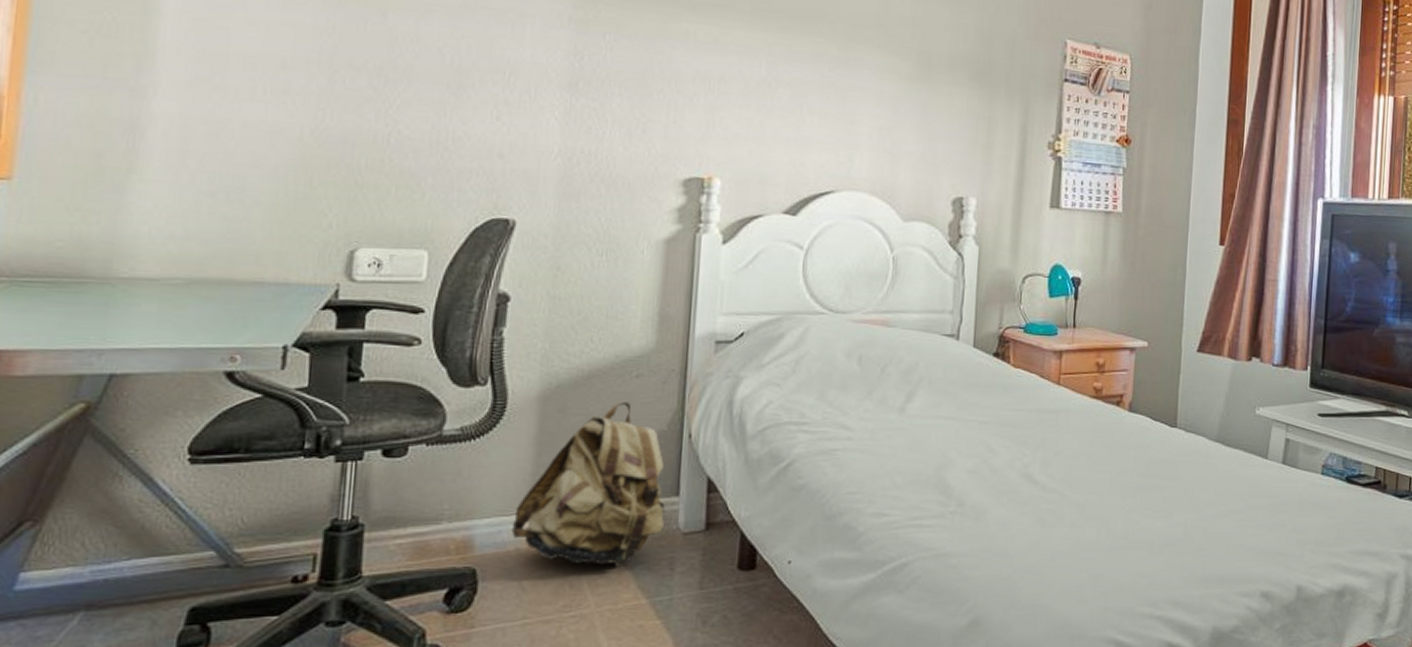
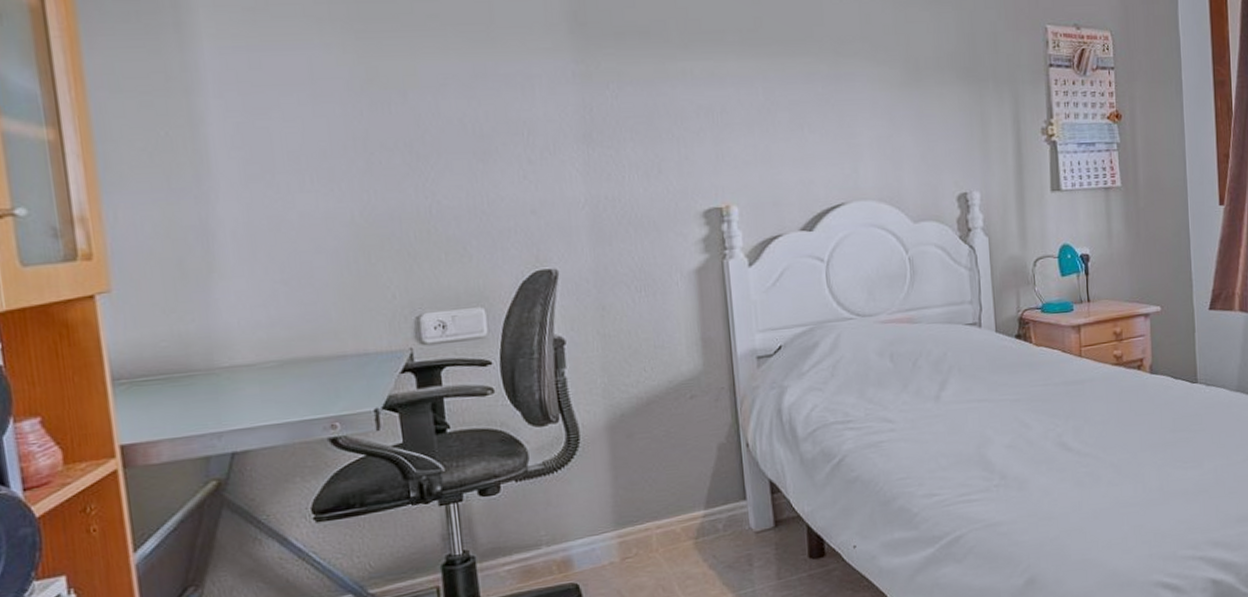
backpack: present [511,402,665,568] -> none [603,421,738,571]

